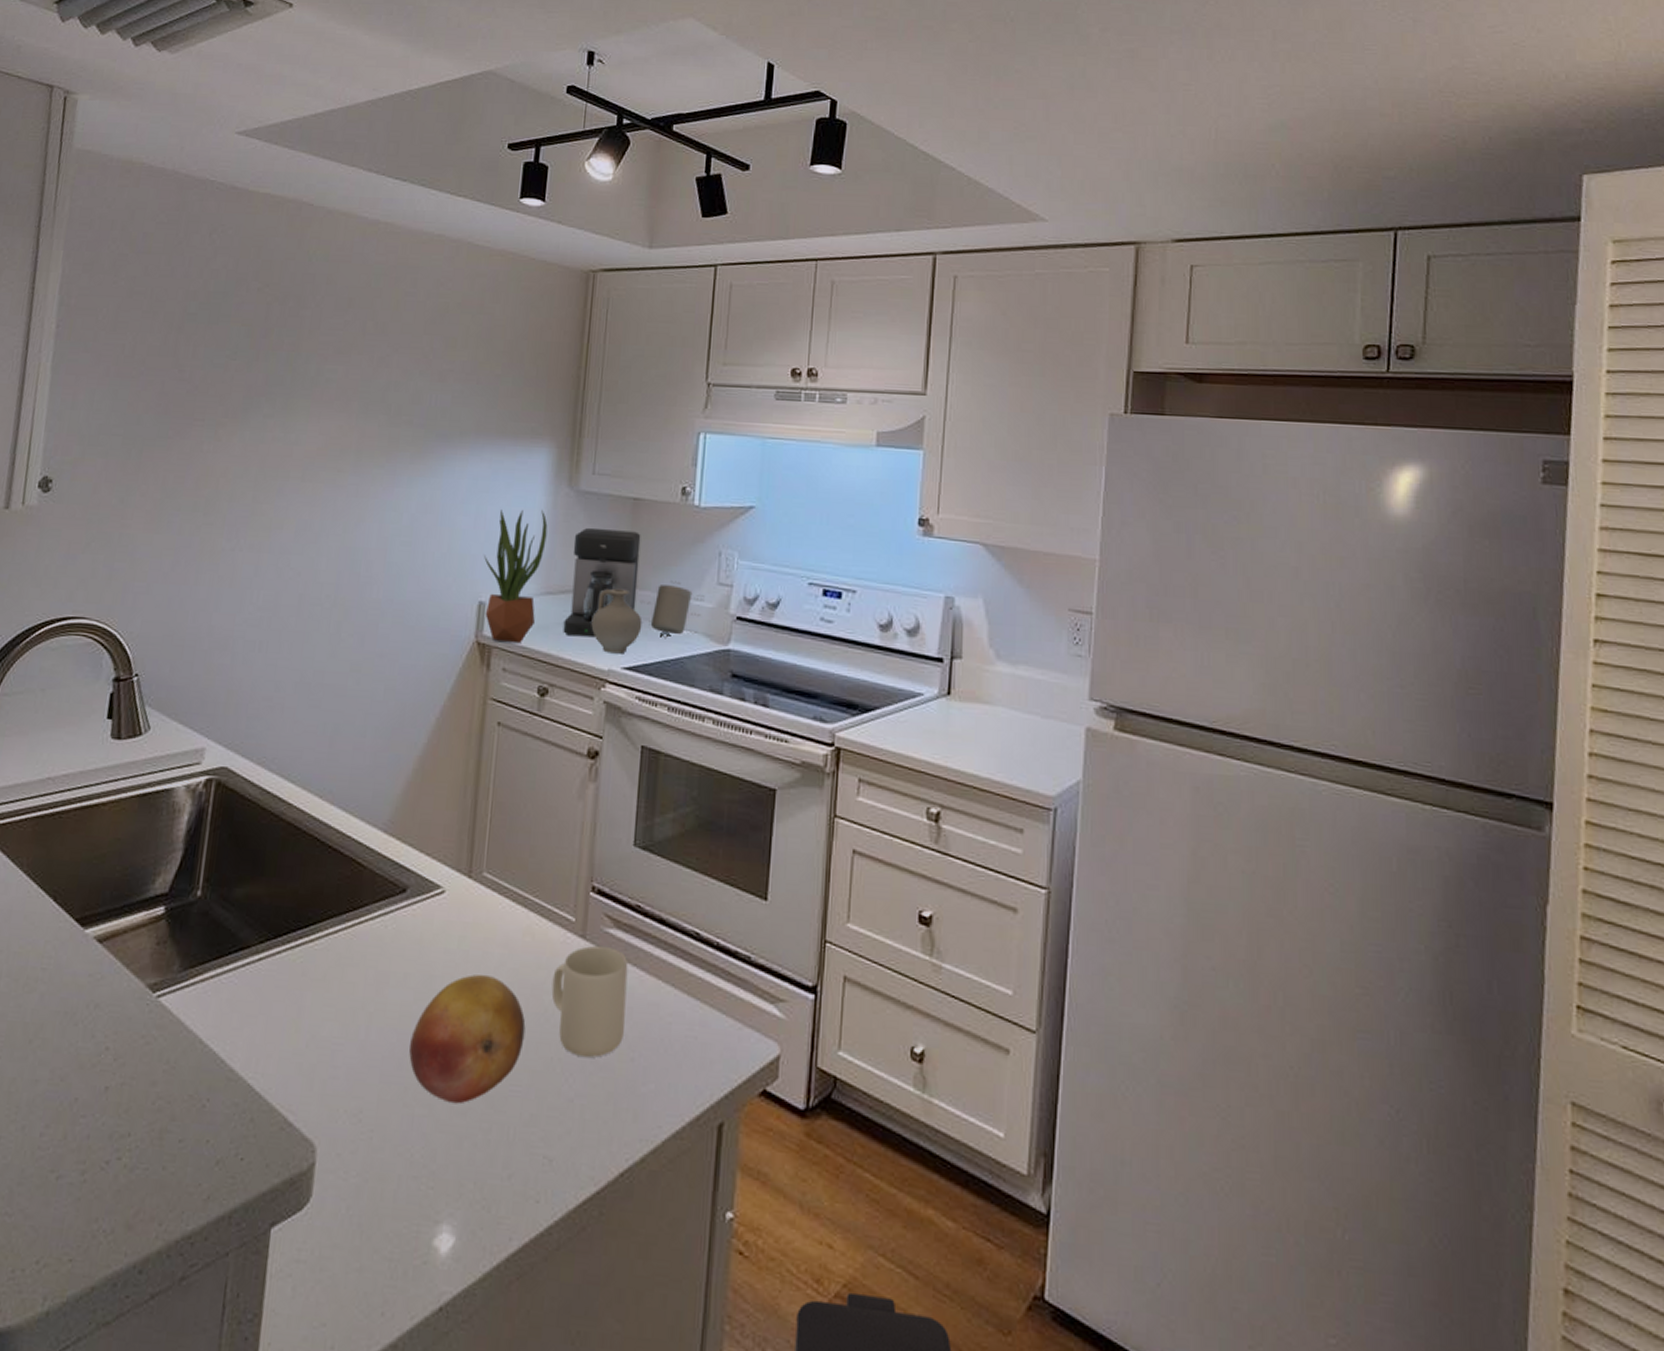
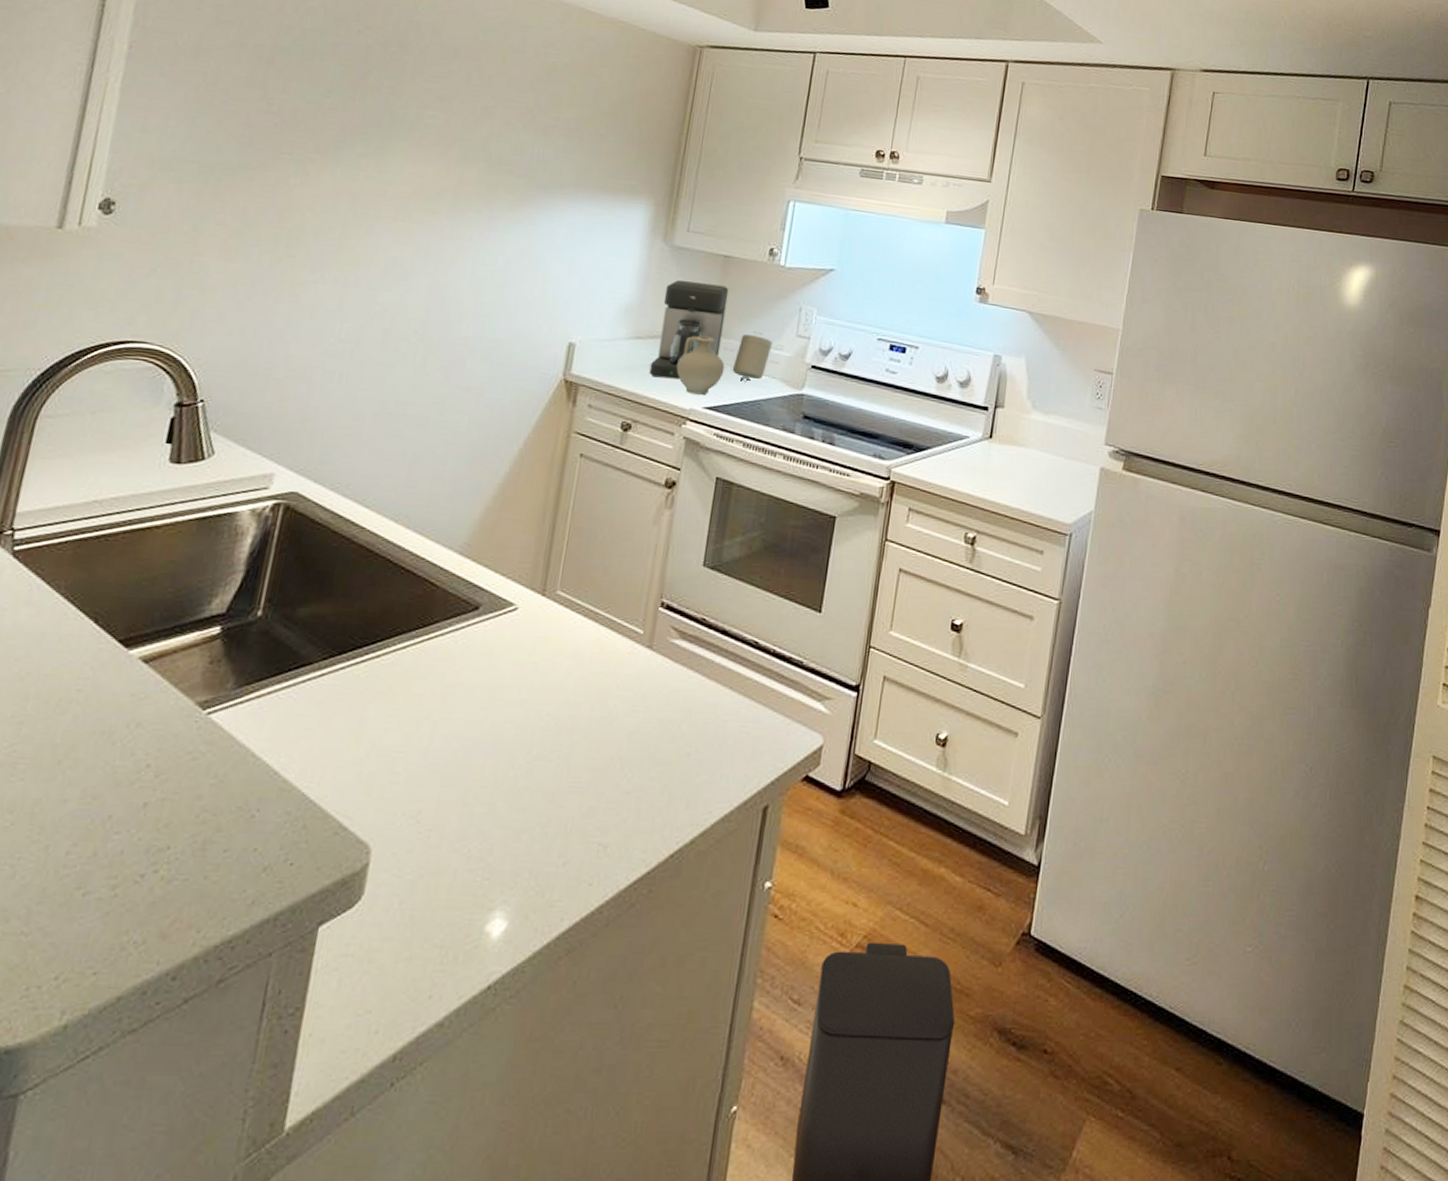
fruit: present [408,974,526,1104] -> none [472,683,590,802]
potted plant: present [484,509,548,642] -> none [574,259,641,382]
cup: present [551,945,629,1058] -> none [616,654,691,754]

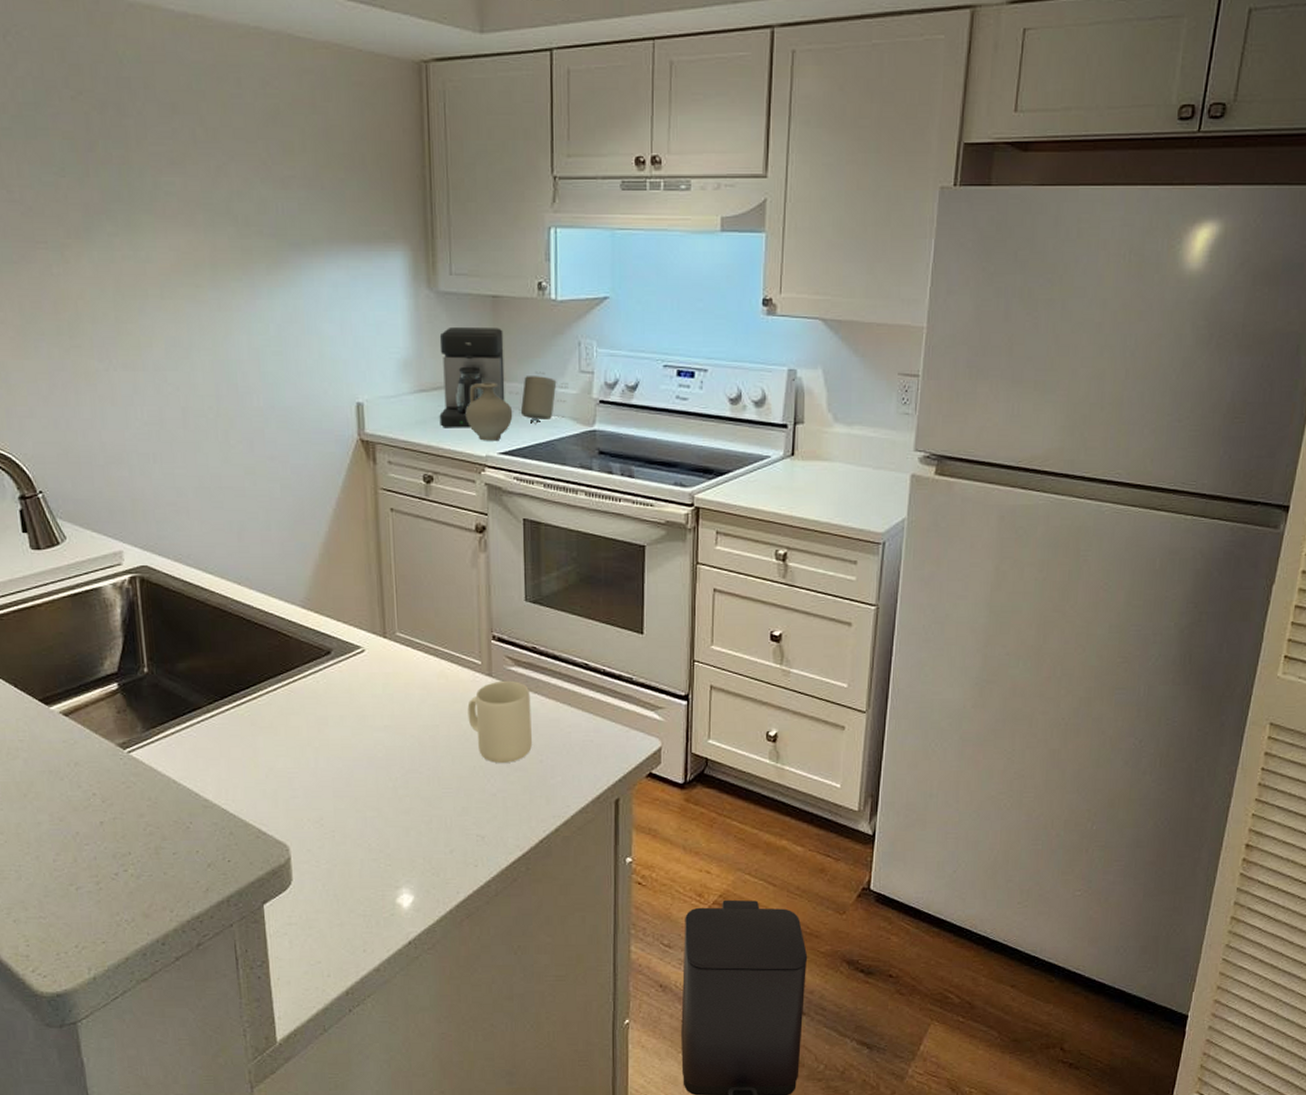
cup: none [616,654,691,754] -> present [467,680,532,763]

